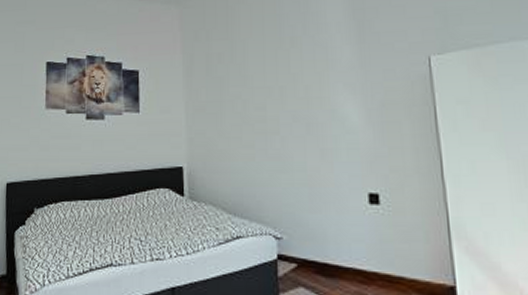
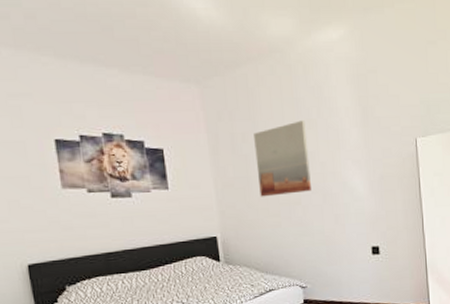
wall art: none [230,38,292,124] -> present [254,120,311,197]

